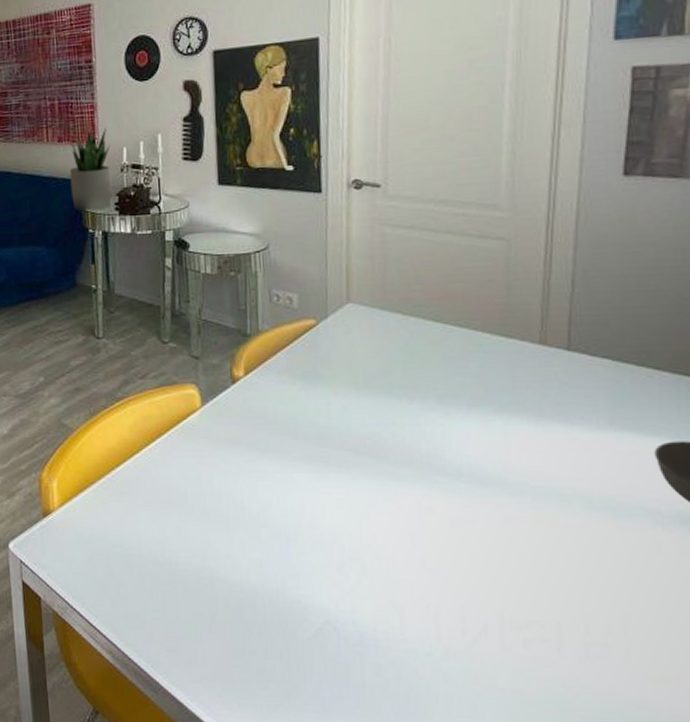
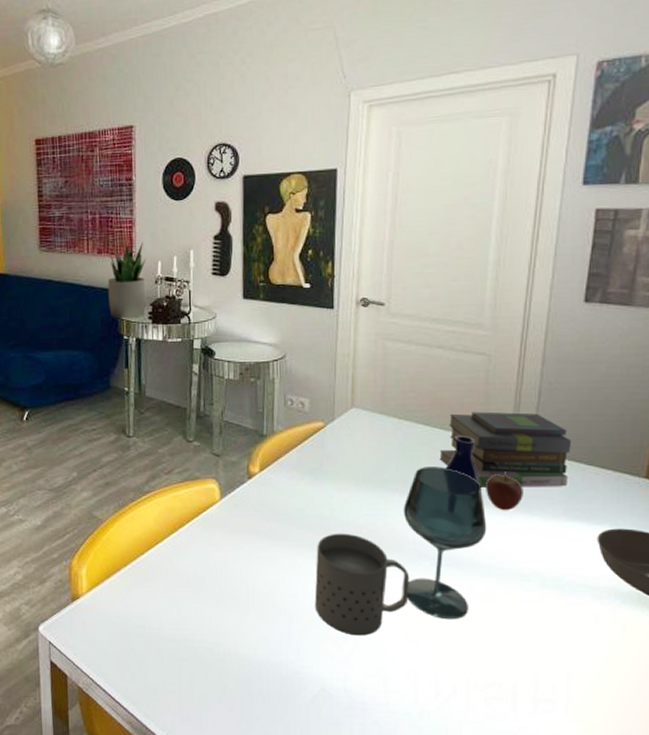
mug: none [312,444,425,564] -> present [314,533,410,637]
wine glass: none [413,369,516,546] -> present [403,467,487,620]
books: none [453,305,615,393] -> present [439,411,571,487]
vase: none [462,333,505,390] -> present [446,436,480,485]
fruit: none [512,371,559,420] -> present [486,469,523,511]

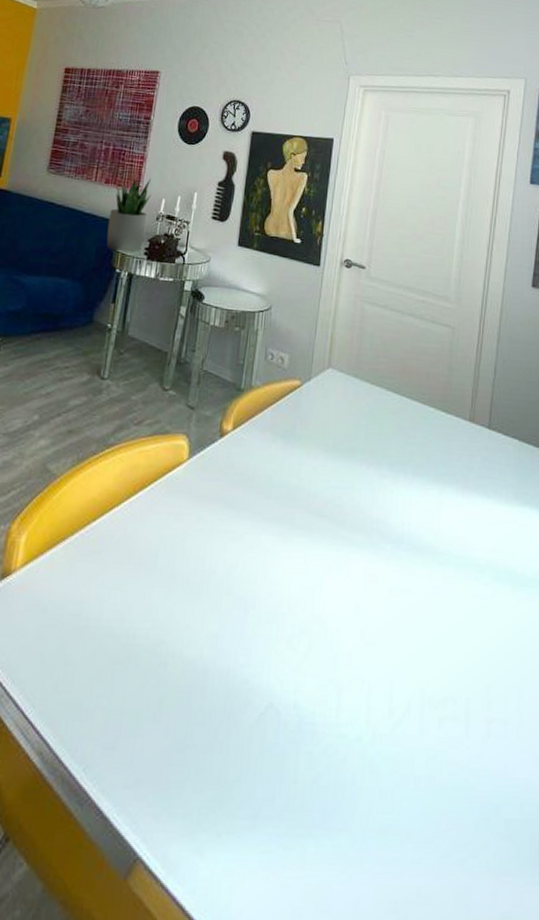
mug: present [314,533,410,637] -> none [271,506,371,636]
wine glass: present [403,467,487,620] -> none [367,437,447,617]
books: present [439,411,571,487] -> none [405,383,521,469]
vase: present [446,436,480,485] -> none [411,407,442,461]
fruit: present [486,469,523,511] -> none [446,445,480,492]

